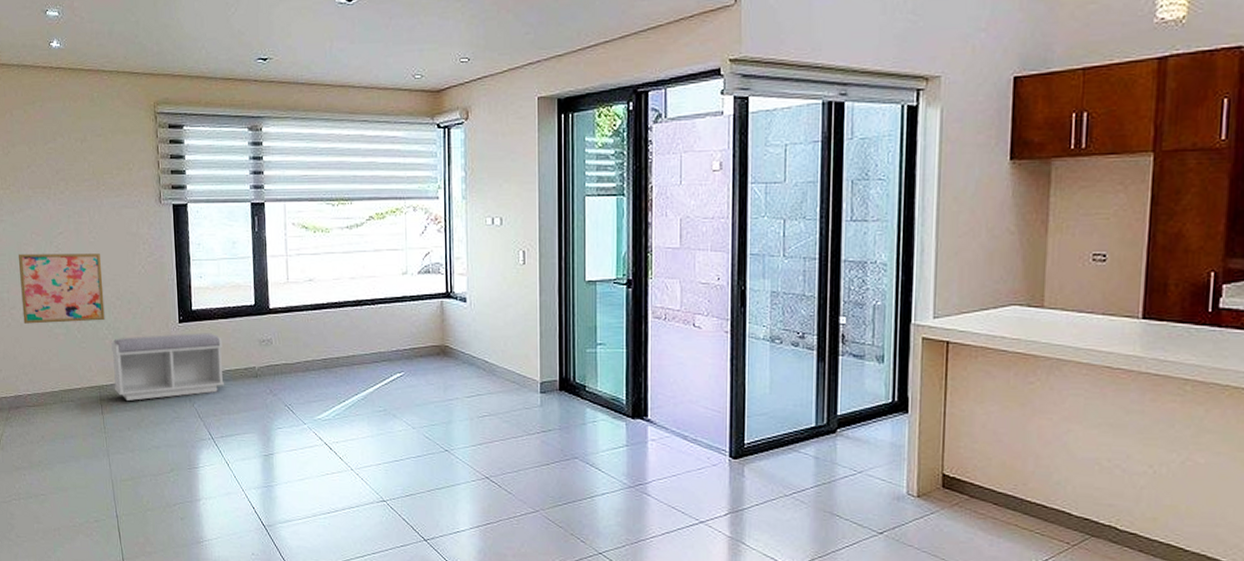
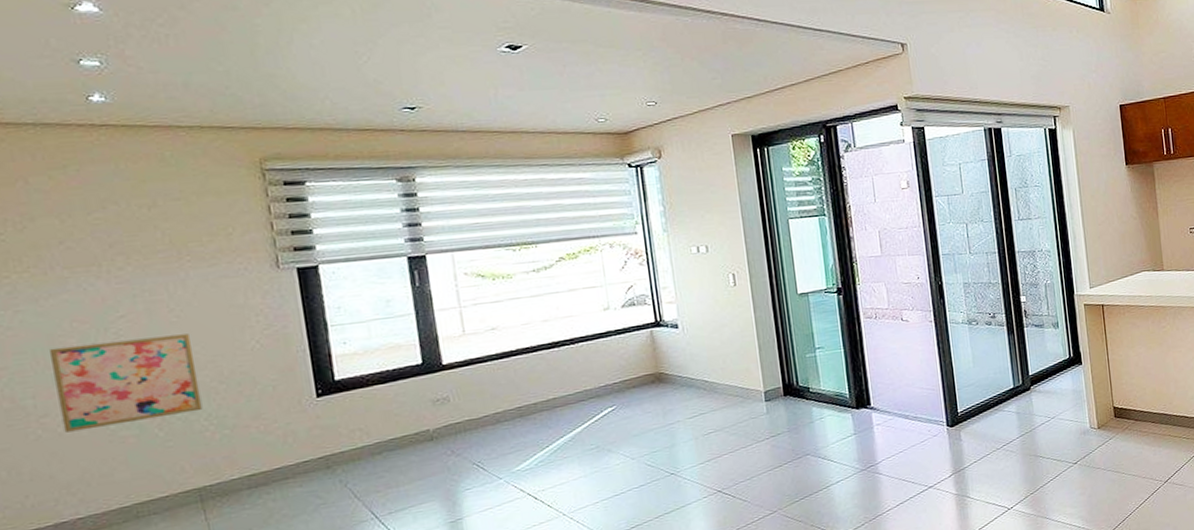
bench: present [110,333,224,401] -> none [212,402,388,498]

